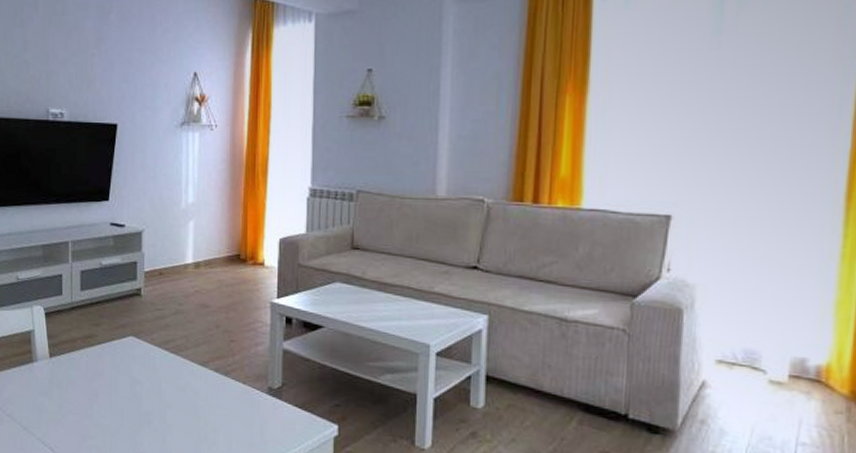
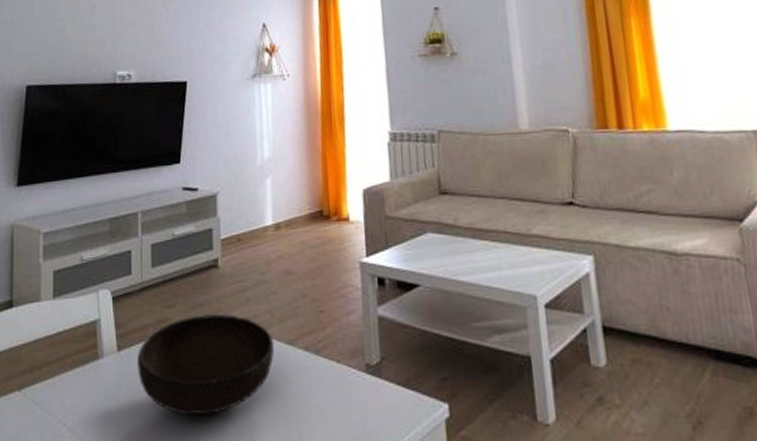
bowl: none [67,334,189,415] -> present [137,315,275,416]

